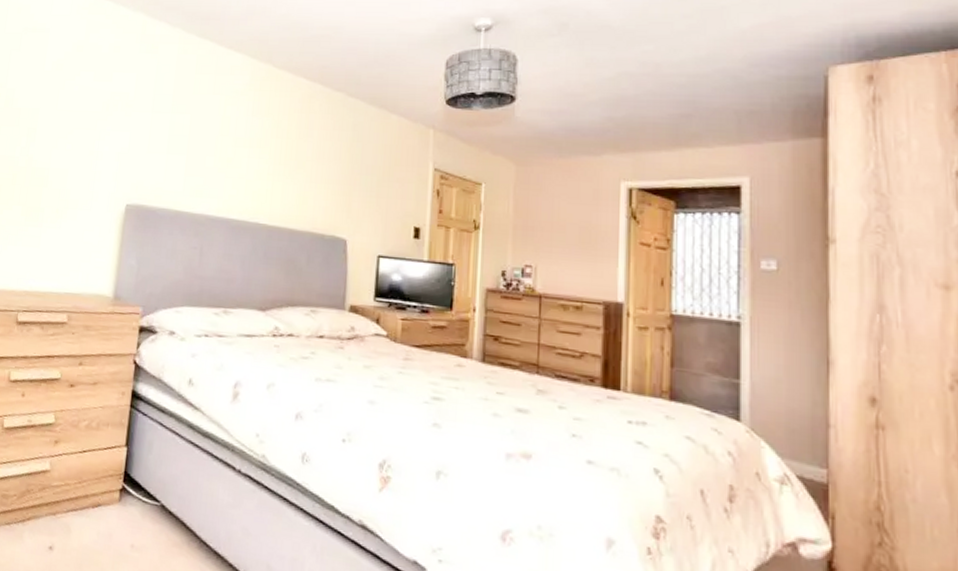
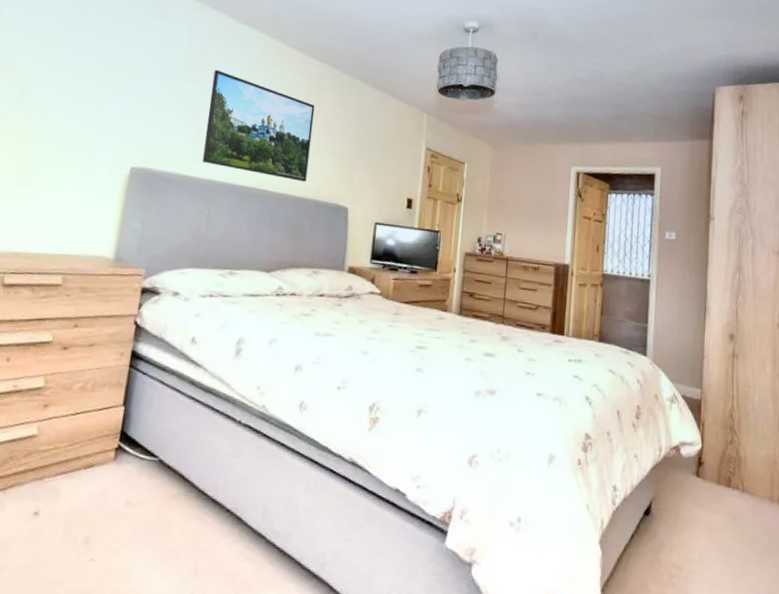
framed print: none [194,100,307,213] -> present [203,70,315,182]

